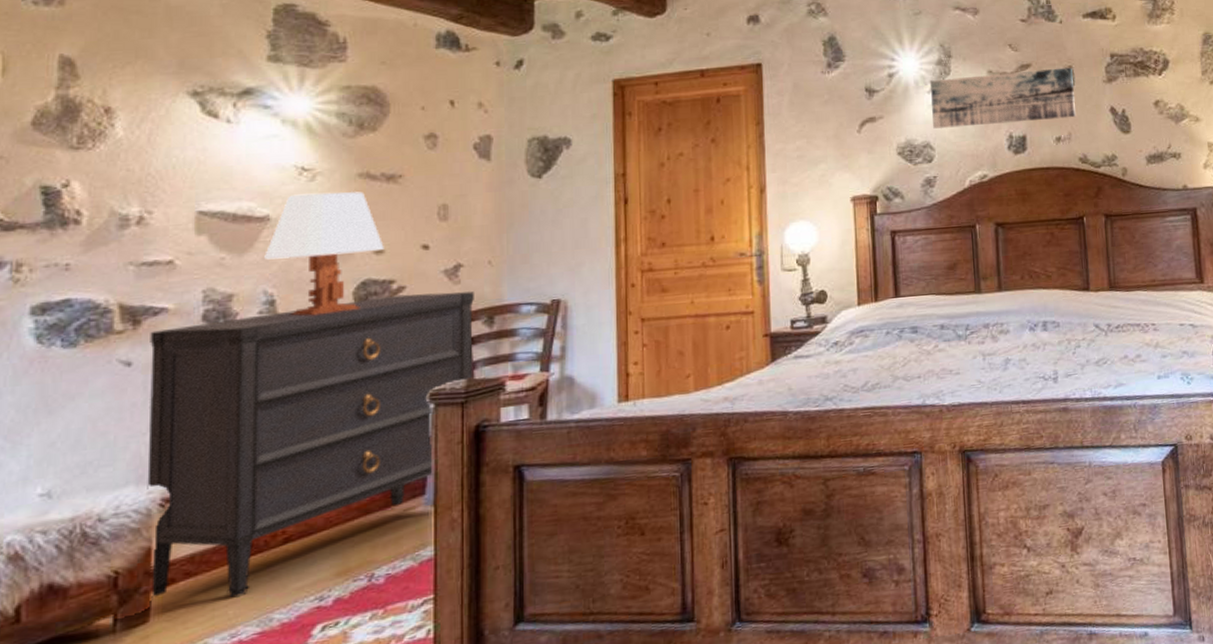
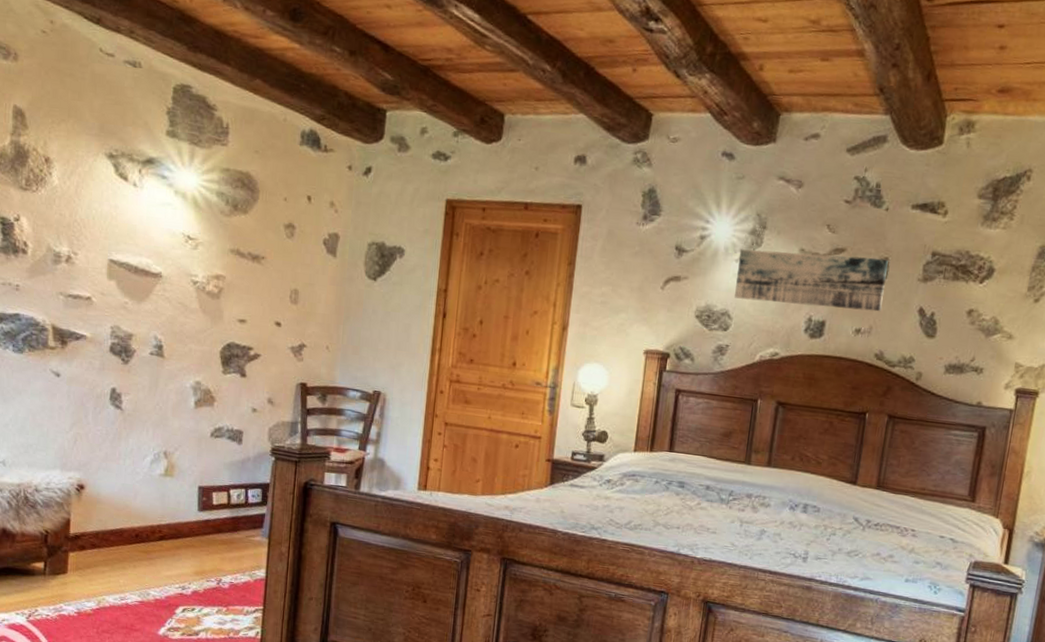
dresser: present [147,291,474,598] -> none [68,352,313,572]
table lamp: present [264,191,384,316] -> none [156,258,246,367]

